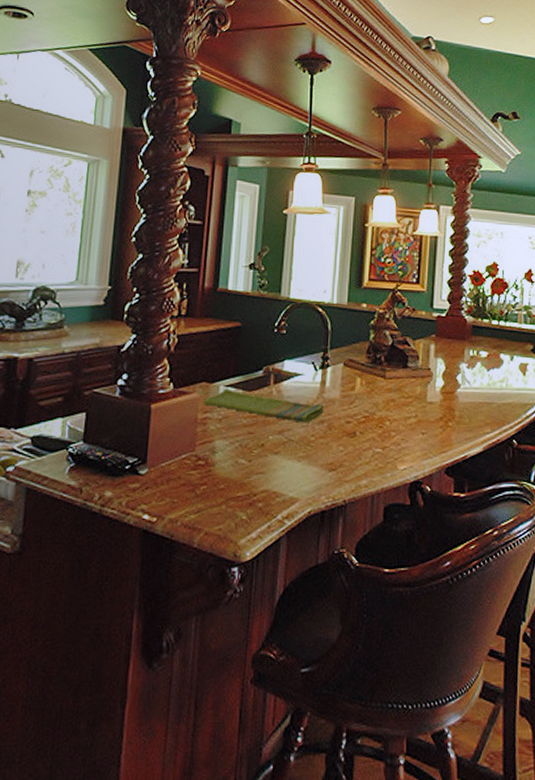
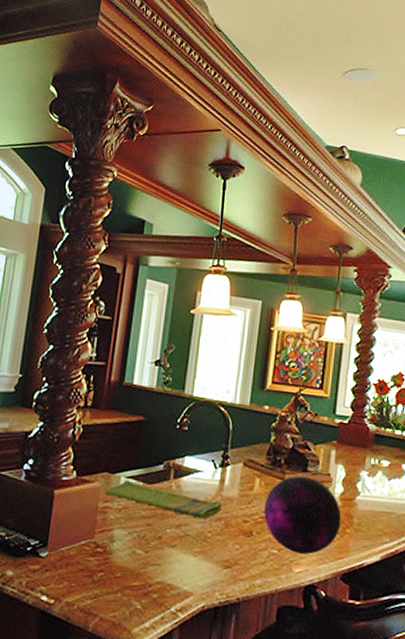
decorative orb: none [366,372,443,451] -> present [263,476,342,554]

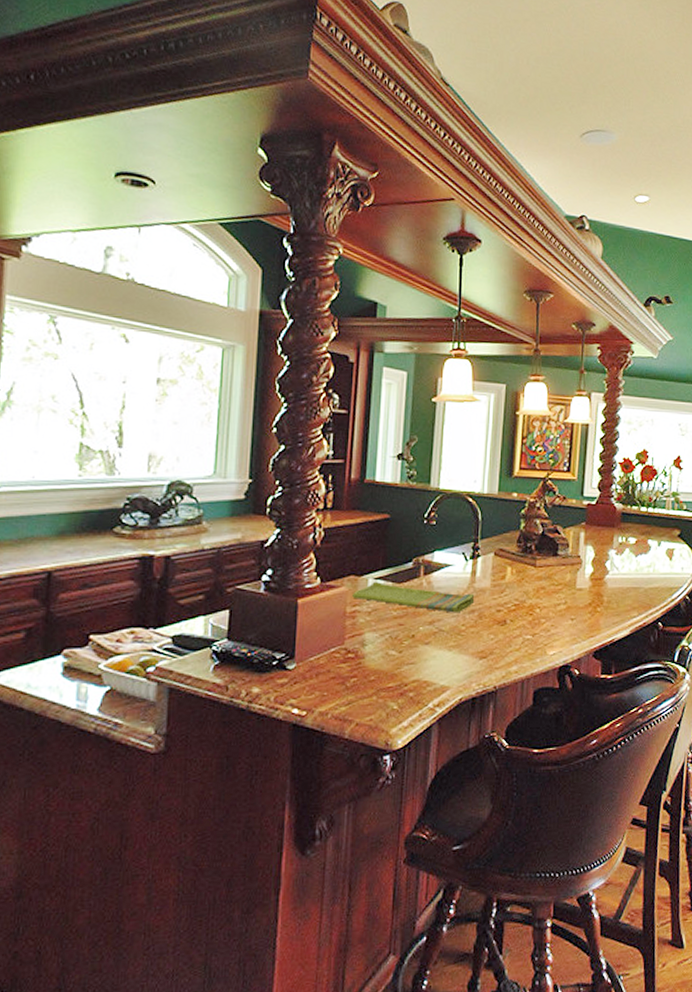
decorative orb: present [263,476,342,554] -> none [516,561,592,636]

